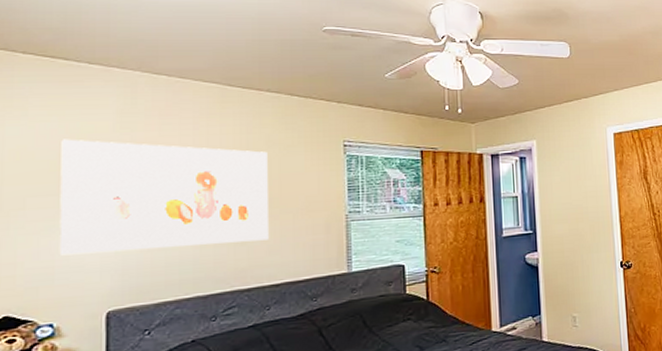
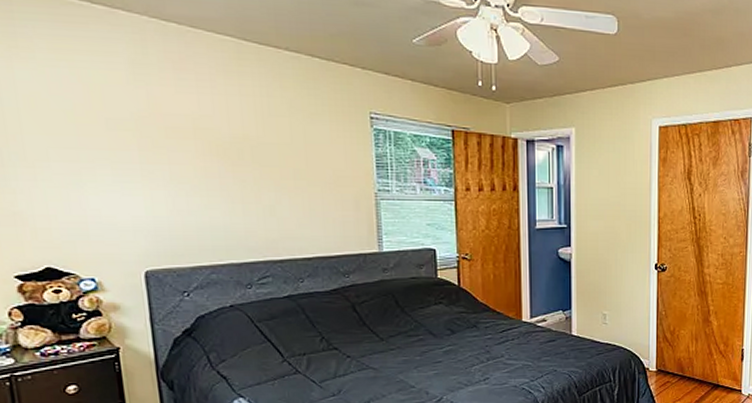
wall art: present [59,139,268,256] -> none [75,88,298,213]

